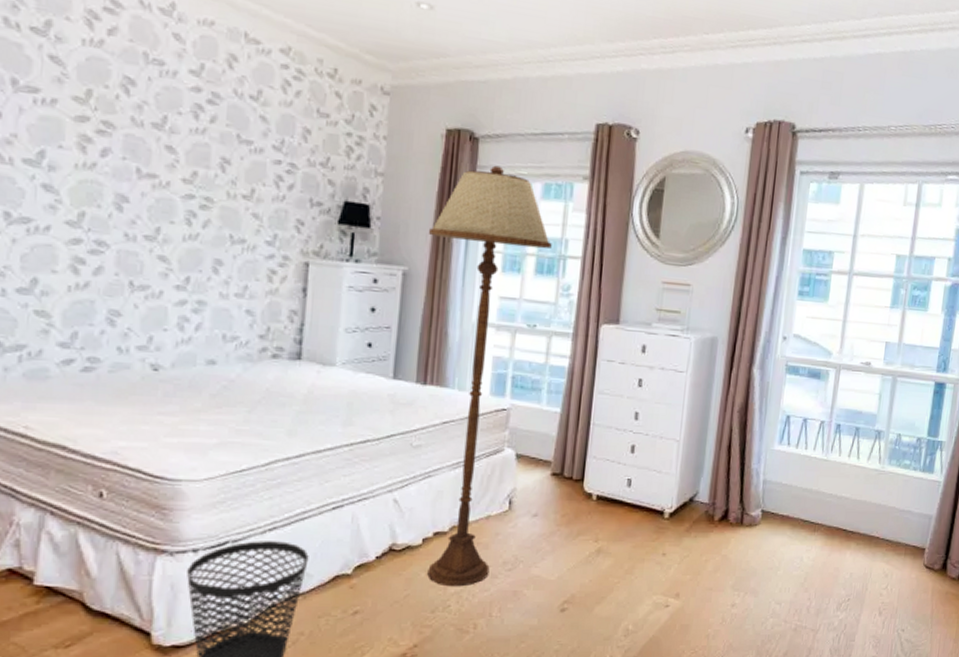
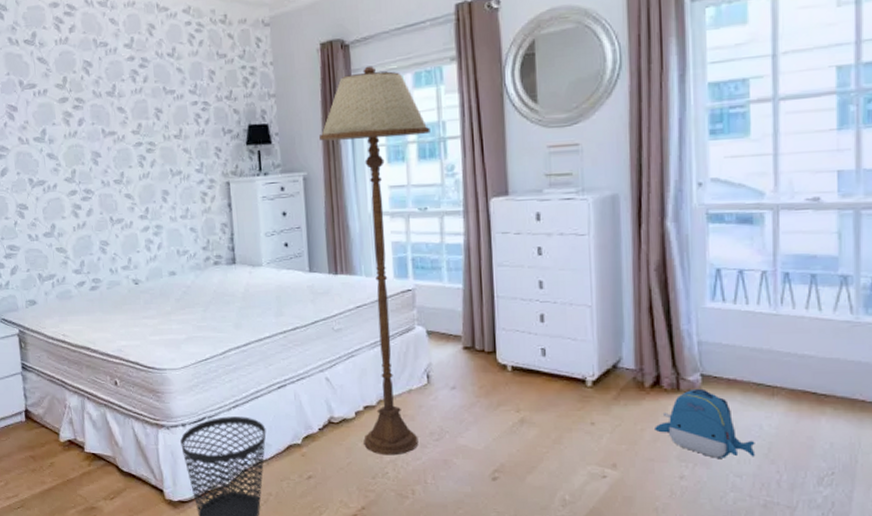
backpack: none [717,523,796,587] -> present [655,388,756,458]

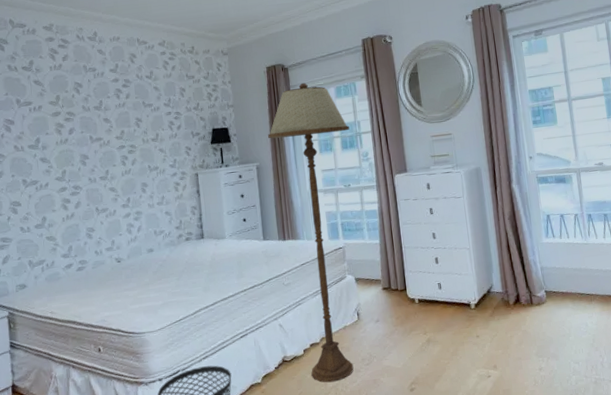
backpack: present [655,388,756,458] -> none [519,301,586,352]

